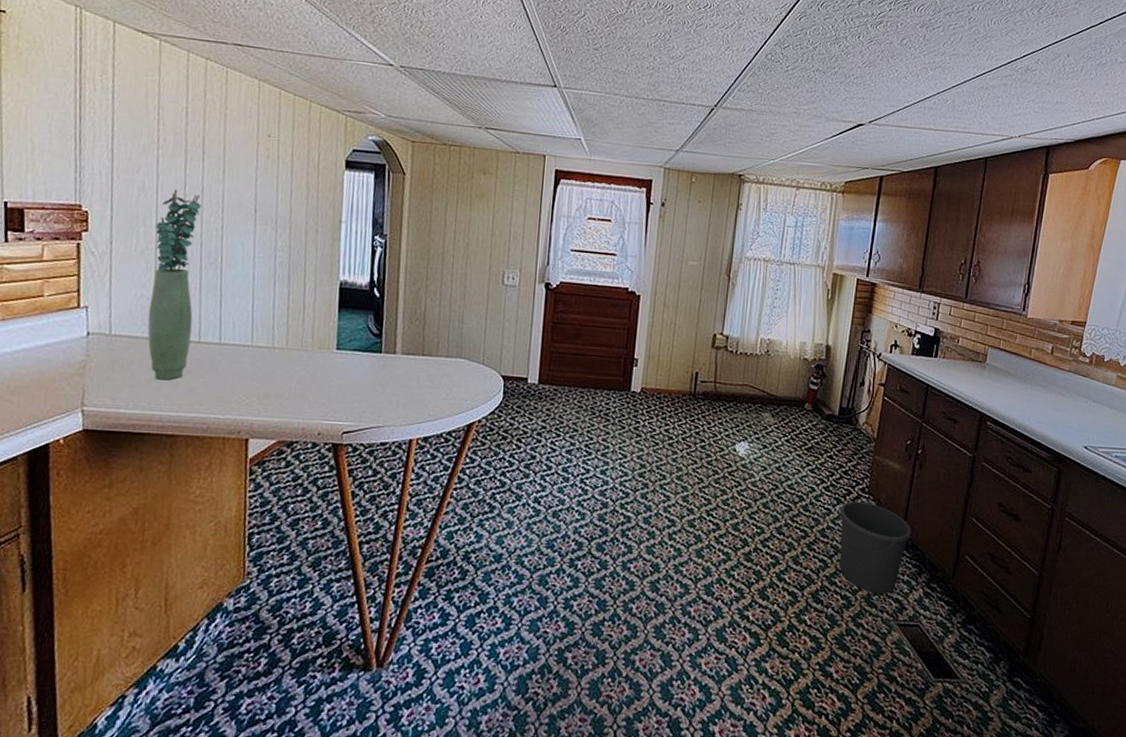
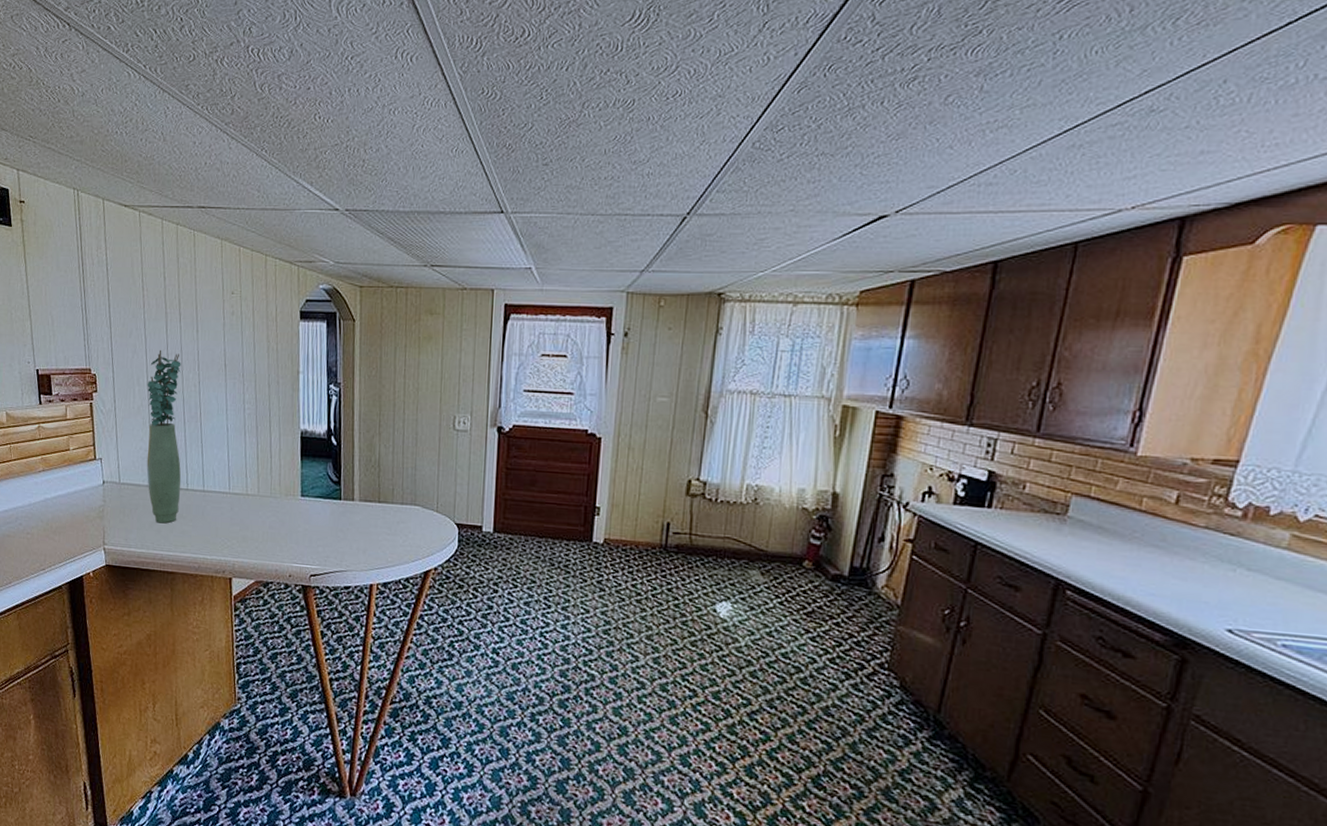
bucket: present [839,501,912,594] -> none [847,677,950,790]

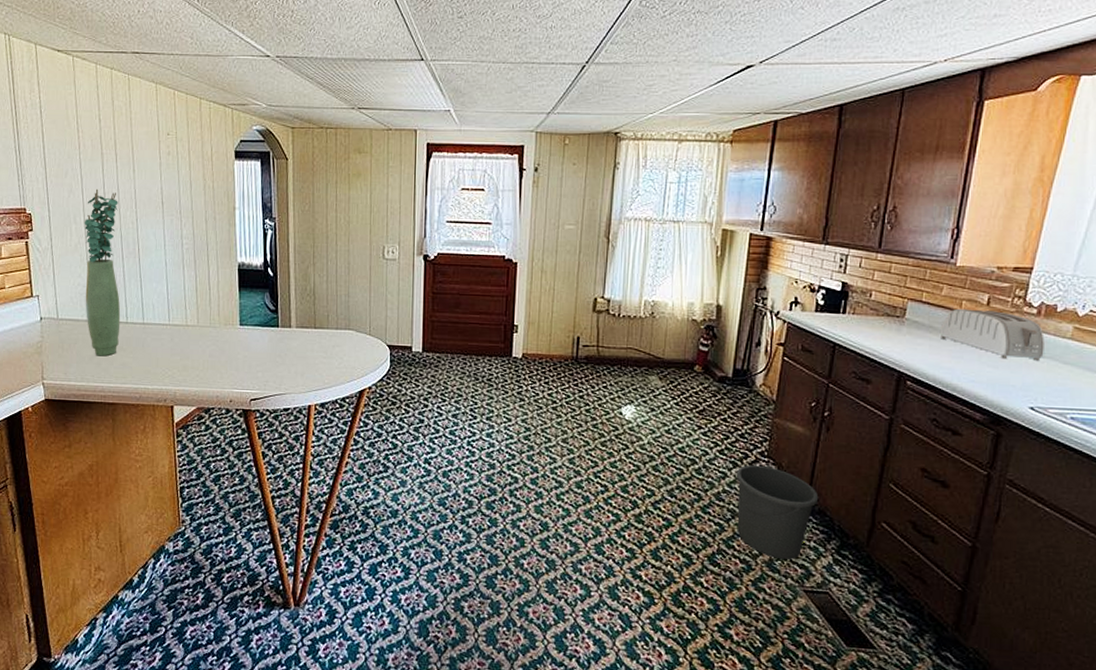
bucket: none [847,677,950,790] -> present [736,464,819,560]
toaster: none [1111,506,1251,574] -> present [939,308,1044,361]

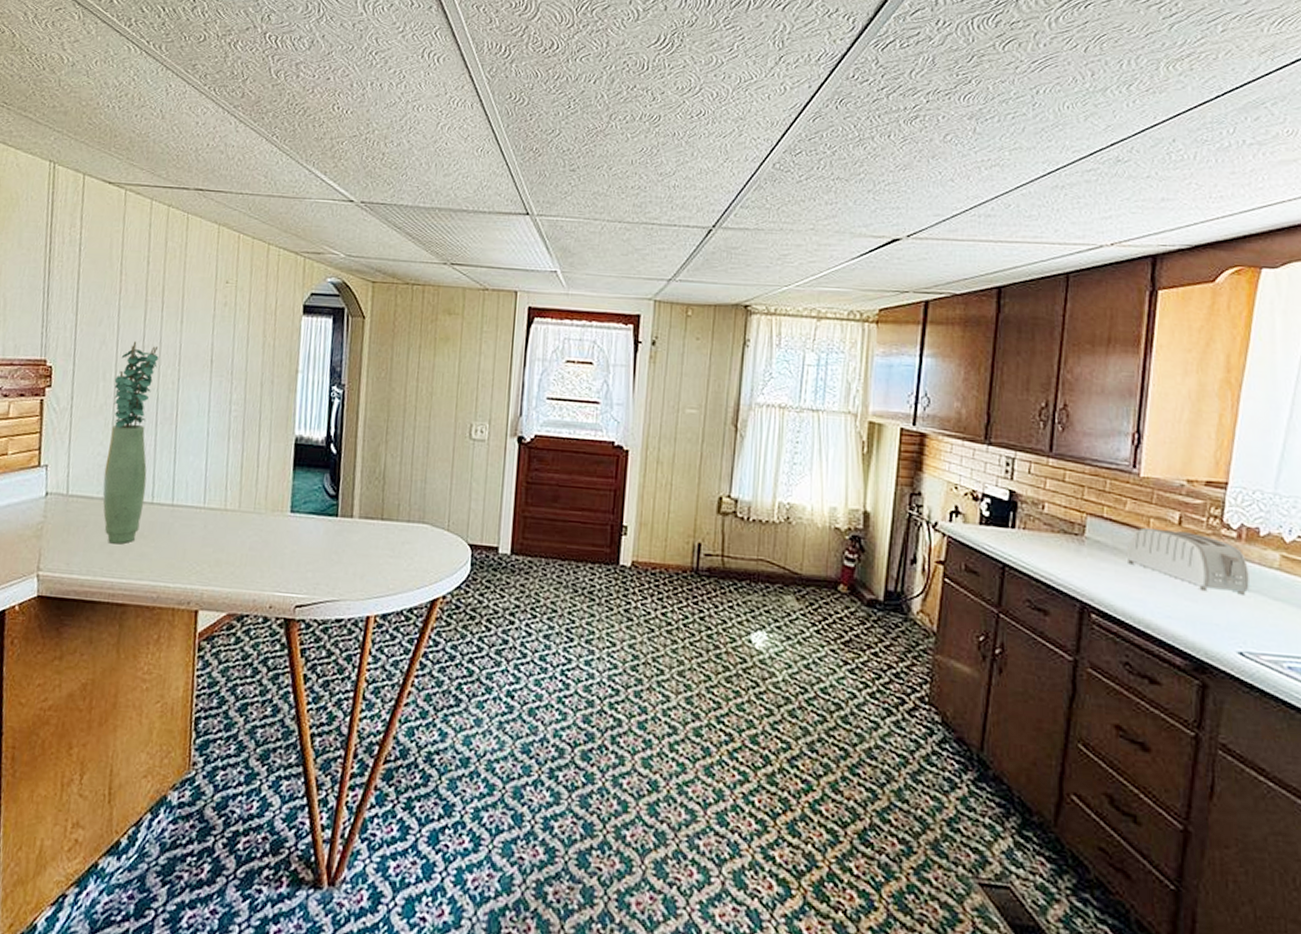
bucket: present [736,464,819,560] -> none [890,712,993,841]

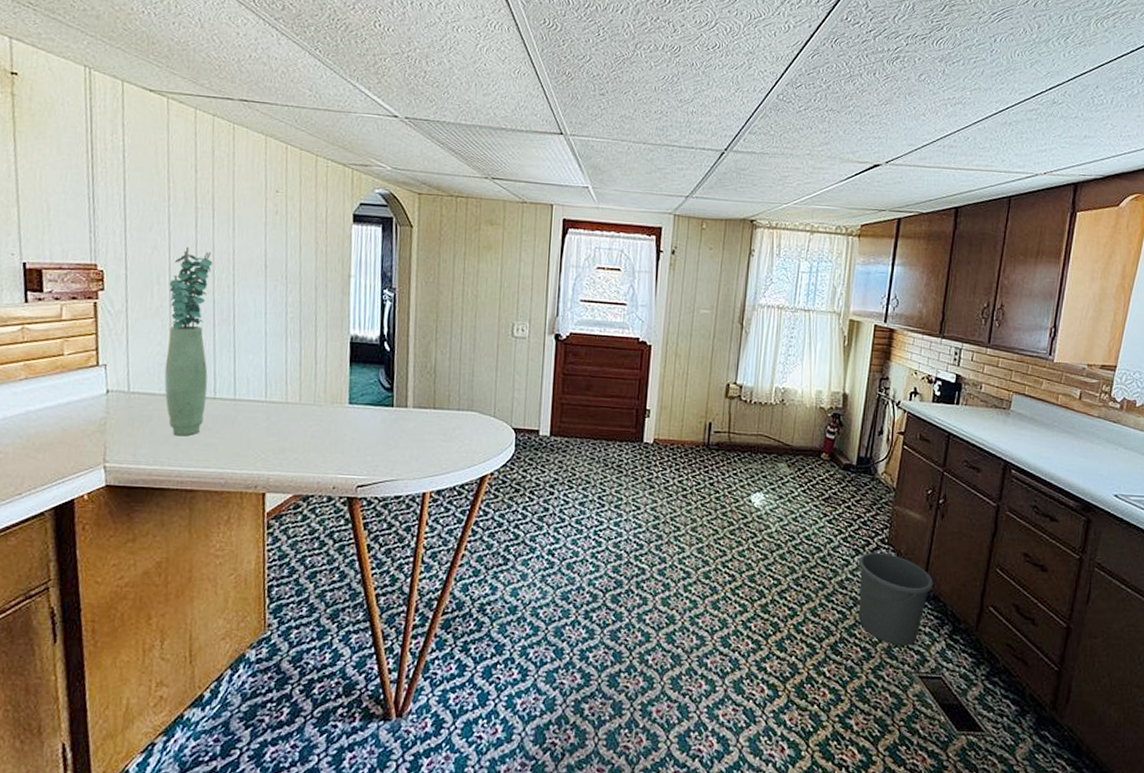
bucket: none [890,712,993,841] -> present [858,552,934,646]
toaster: present [1126,527,1250,595] -> none [1040,402,1126,452]

